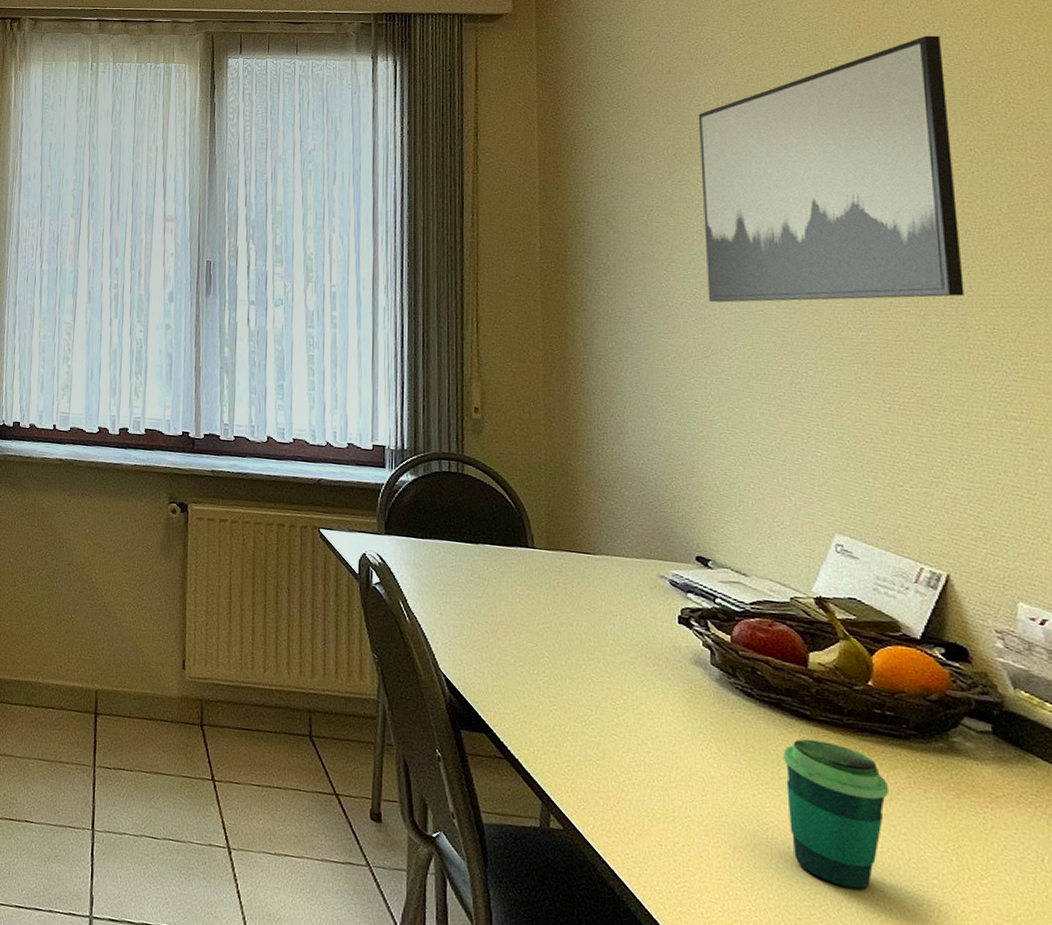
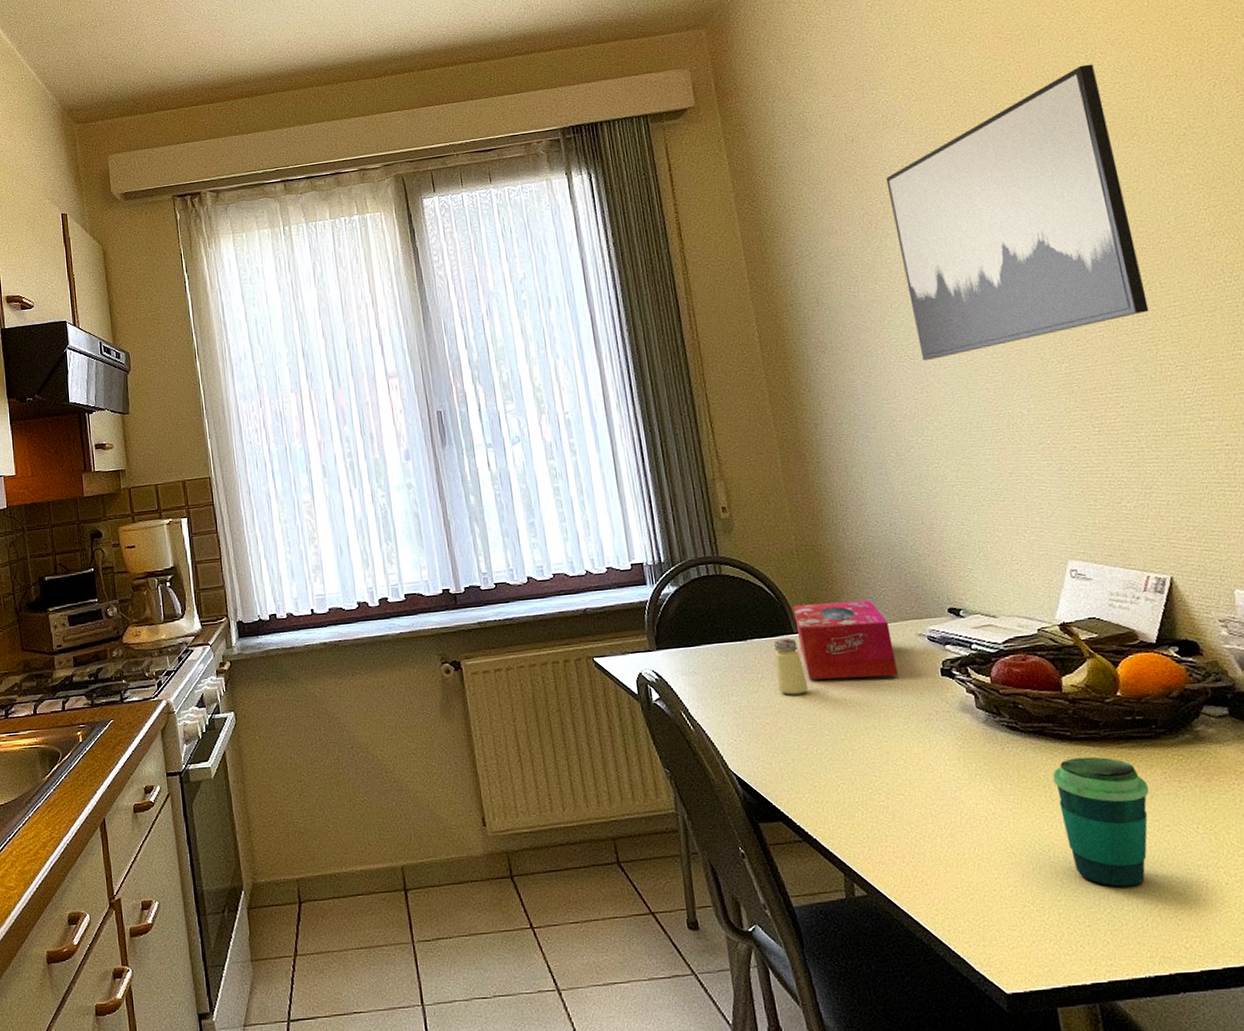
saltshaker: none [504,549,535,610] -> present [773,638,808,695]
tissue box: none [532,519,631,613] -> present [792,600,898,680]

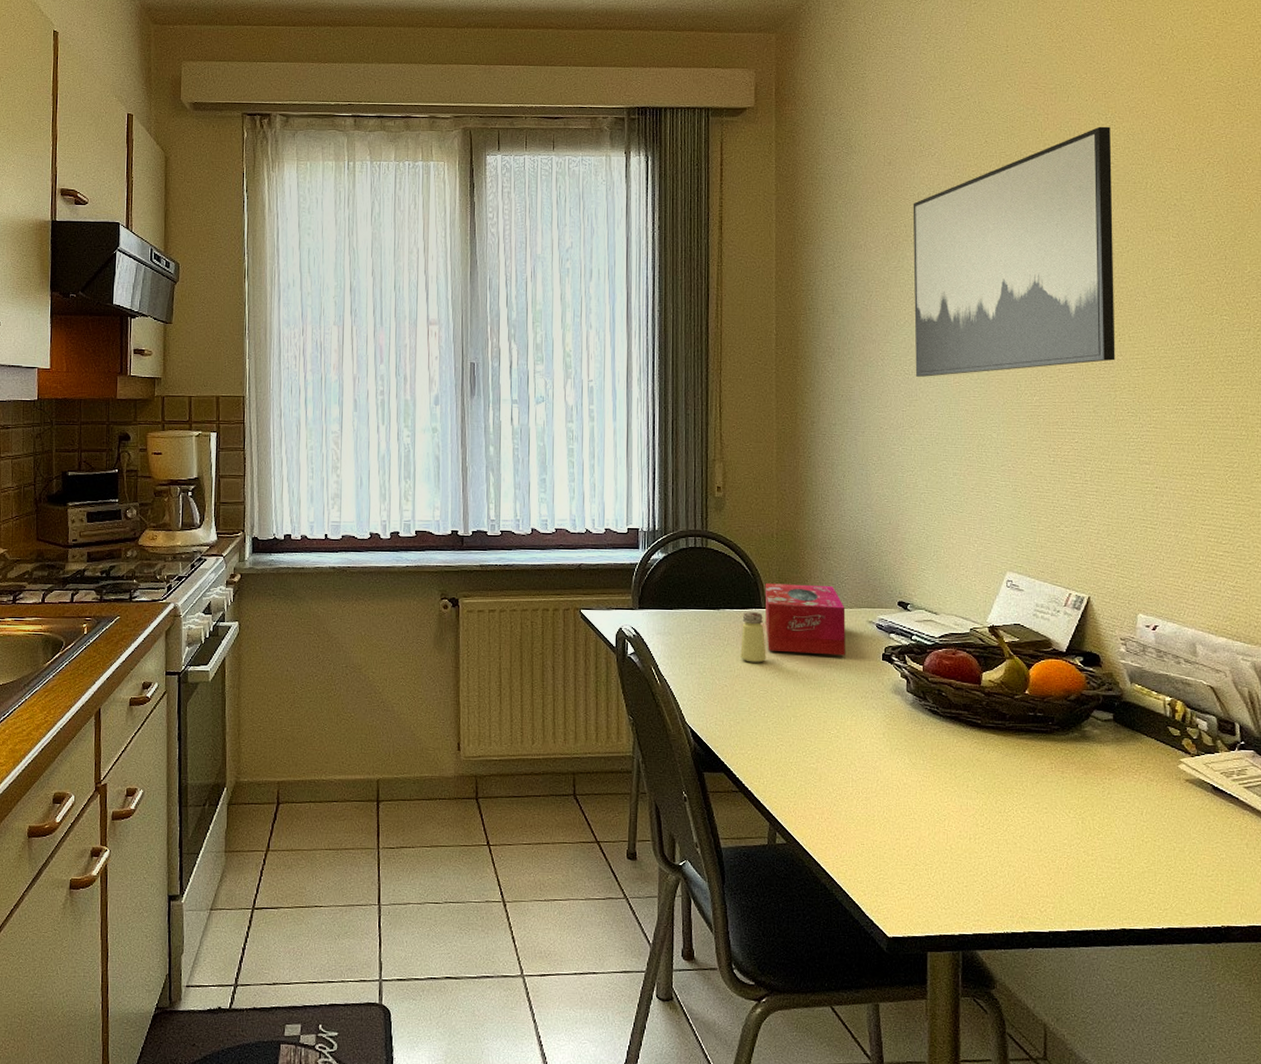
cup: present [1052,756,1150,887] -> none [959,743,1037,856]

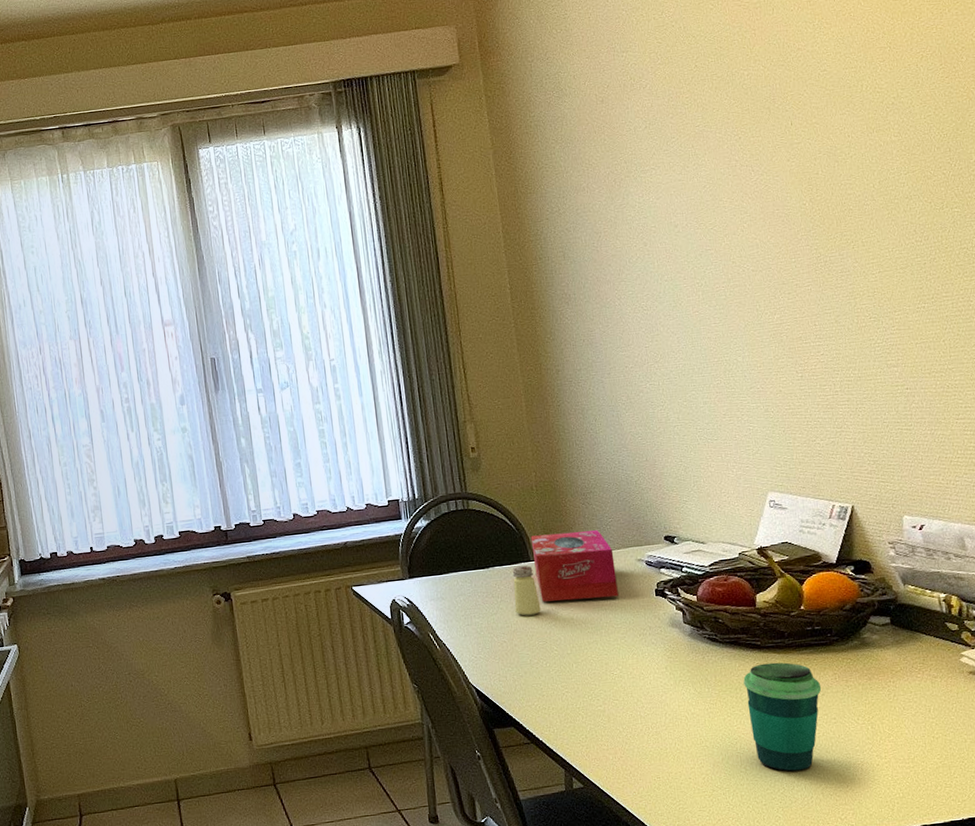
wall art: present [913,126,1115,377] -> none [630,33,851,311]
cup: none [959,743,1037,856] -> present [743,662,822,771]

